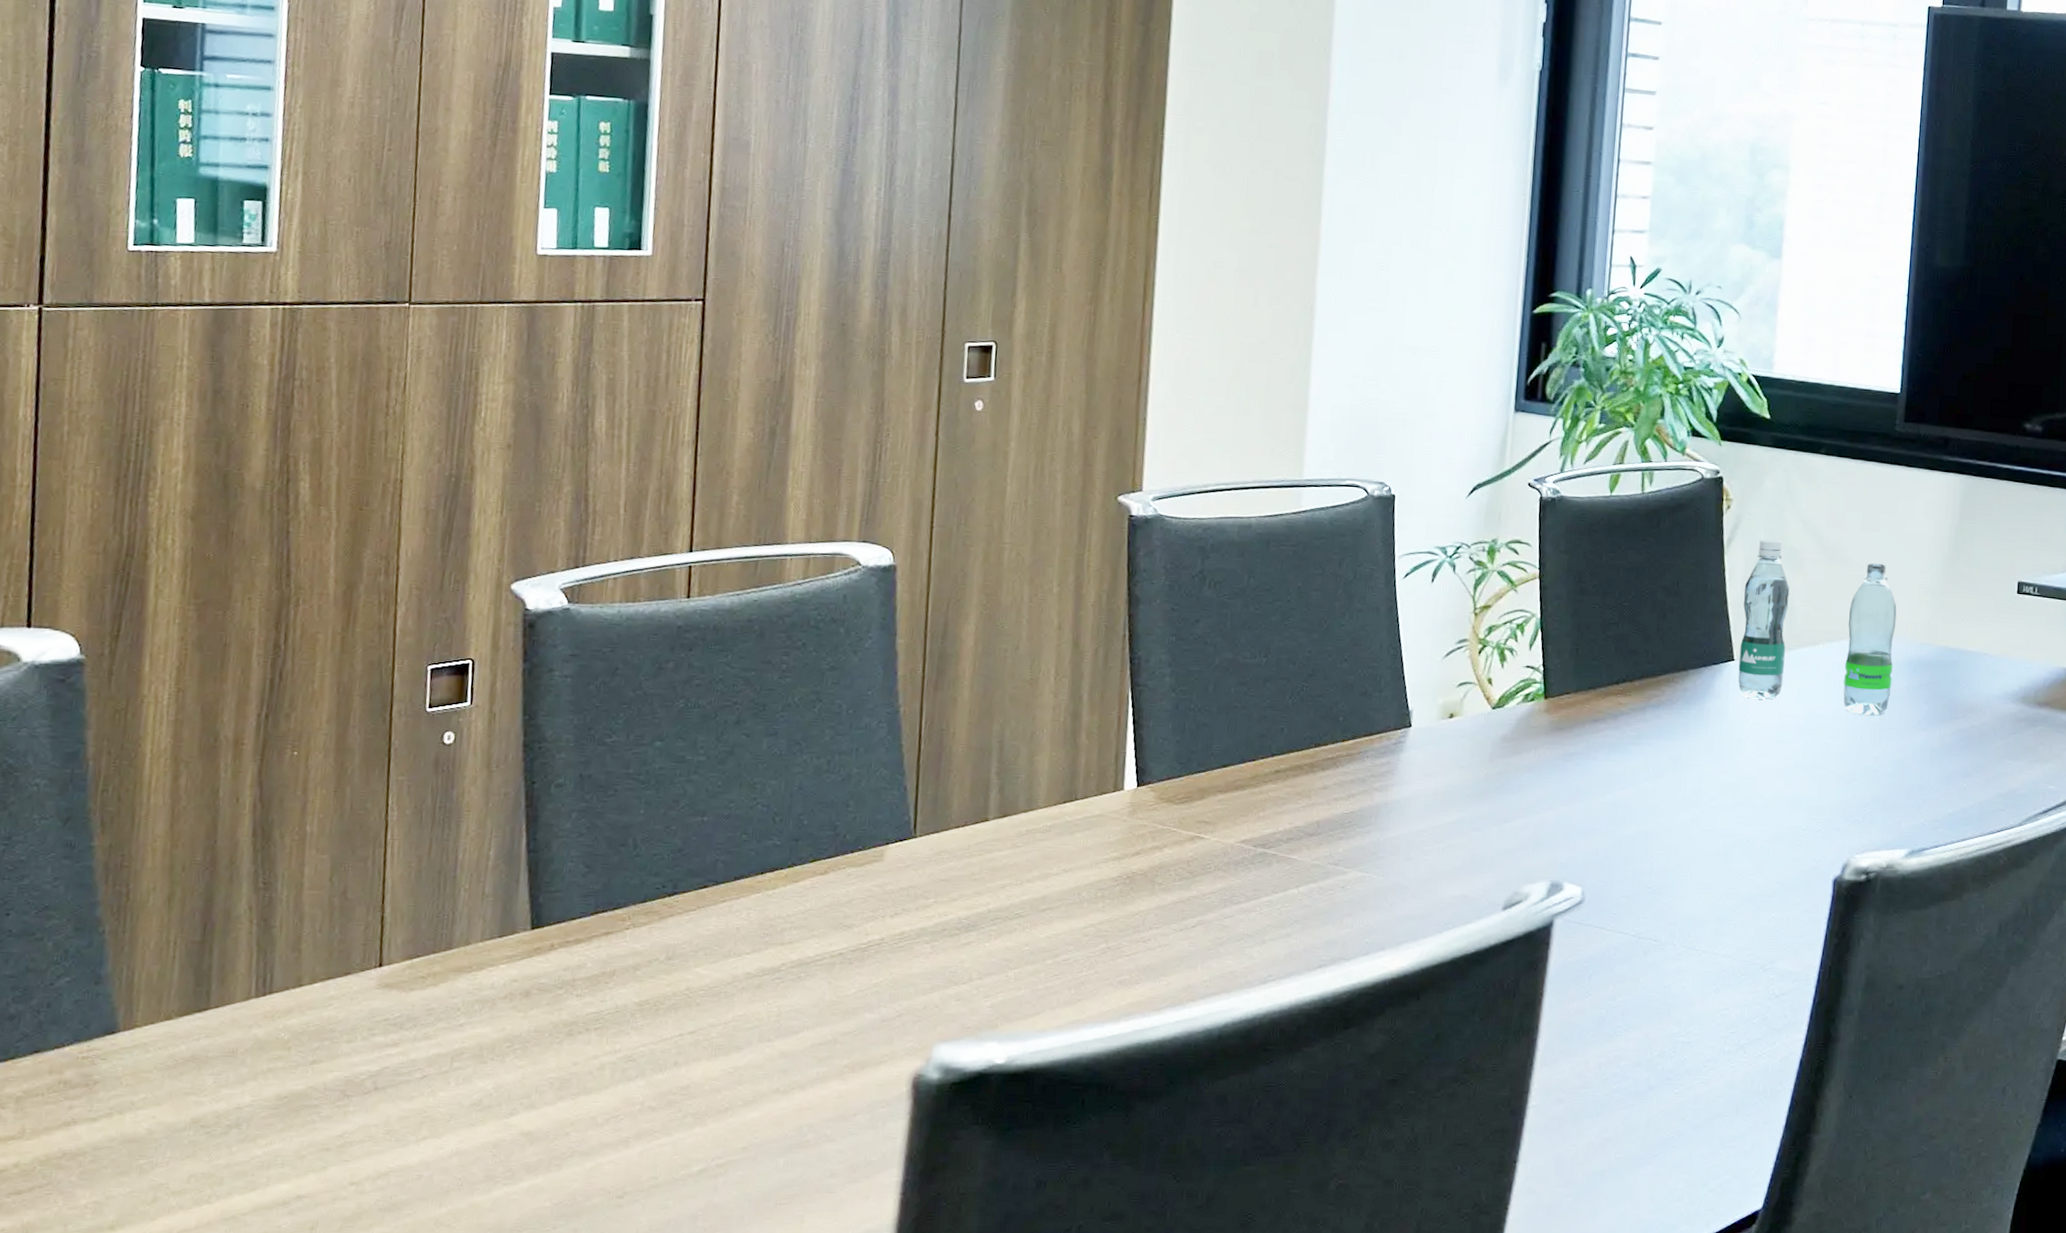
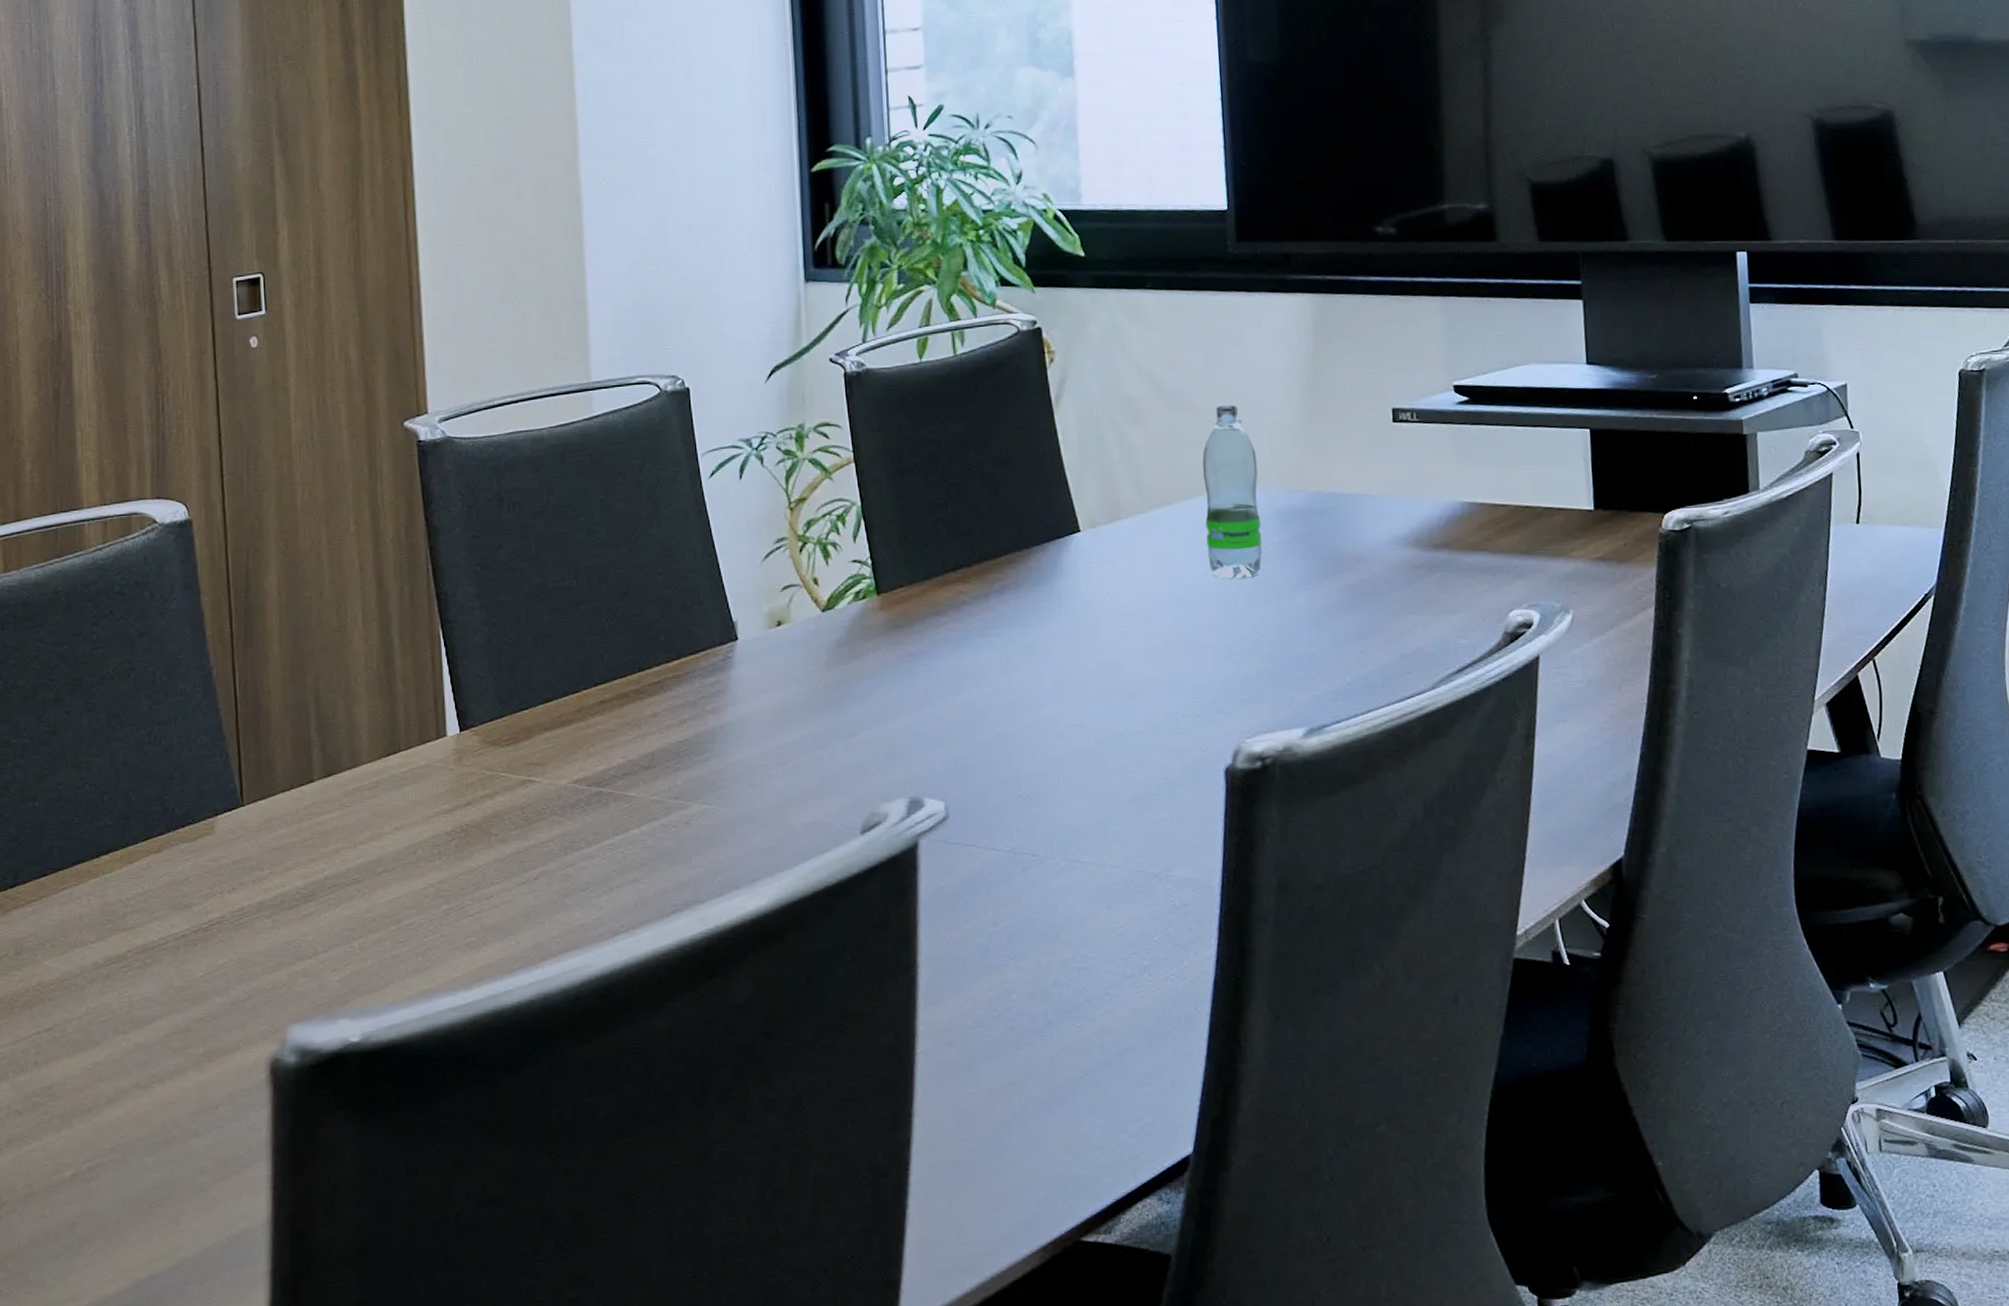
bottle: present [1737,539,1790,700] -> none [1081,391,1138,573]

